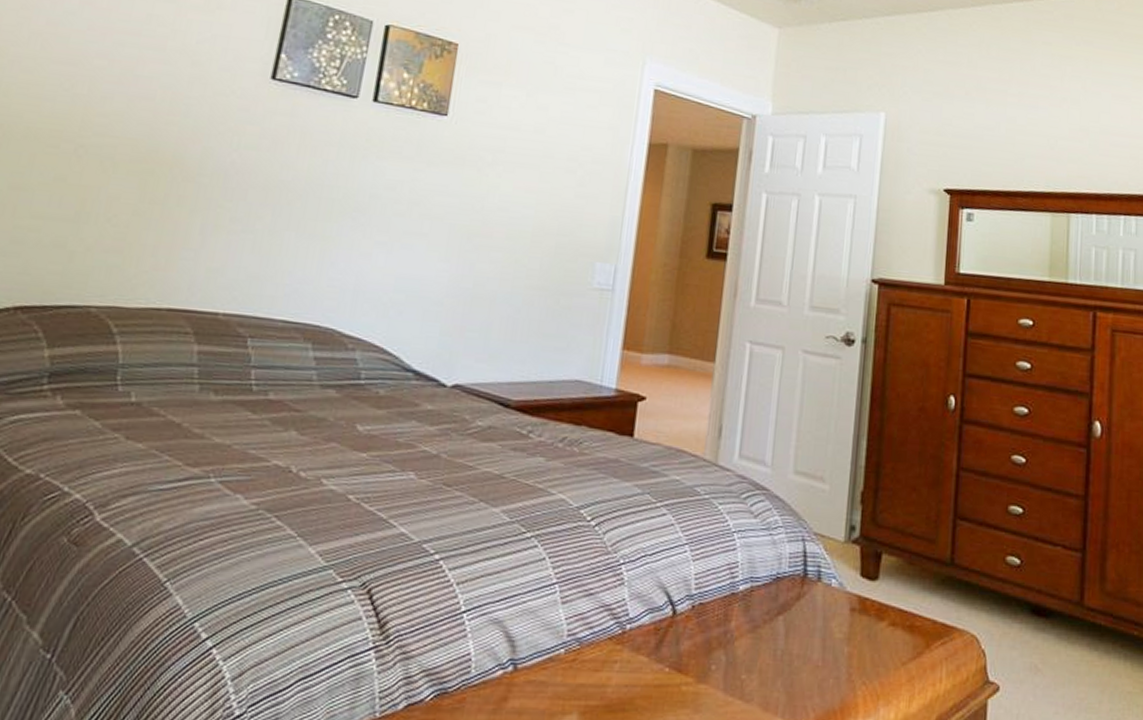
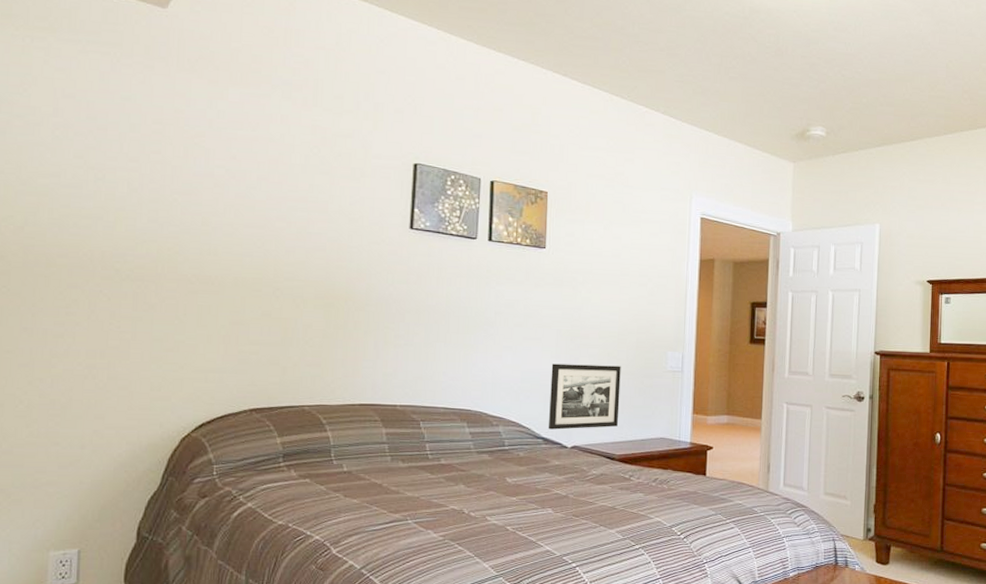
picture frame: none [422,269,532,362] -> present [548,363,621,430]

